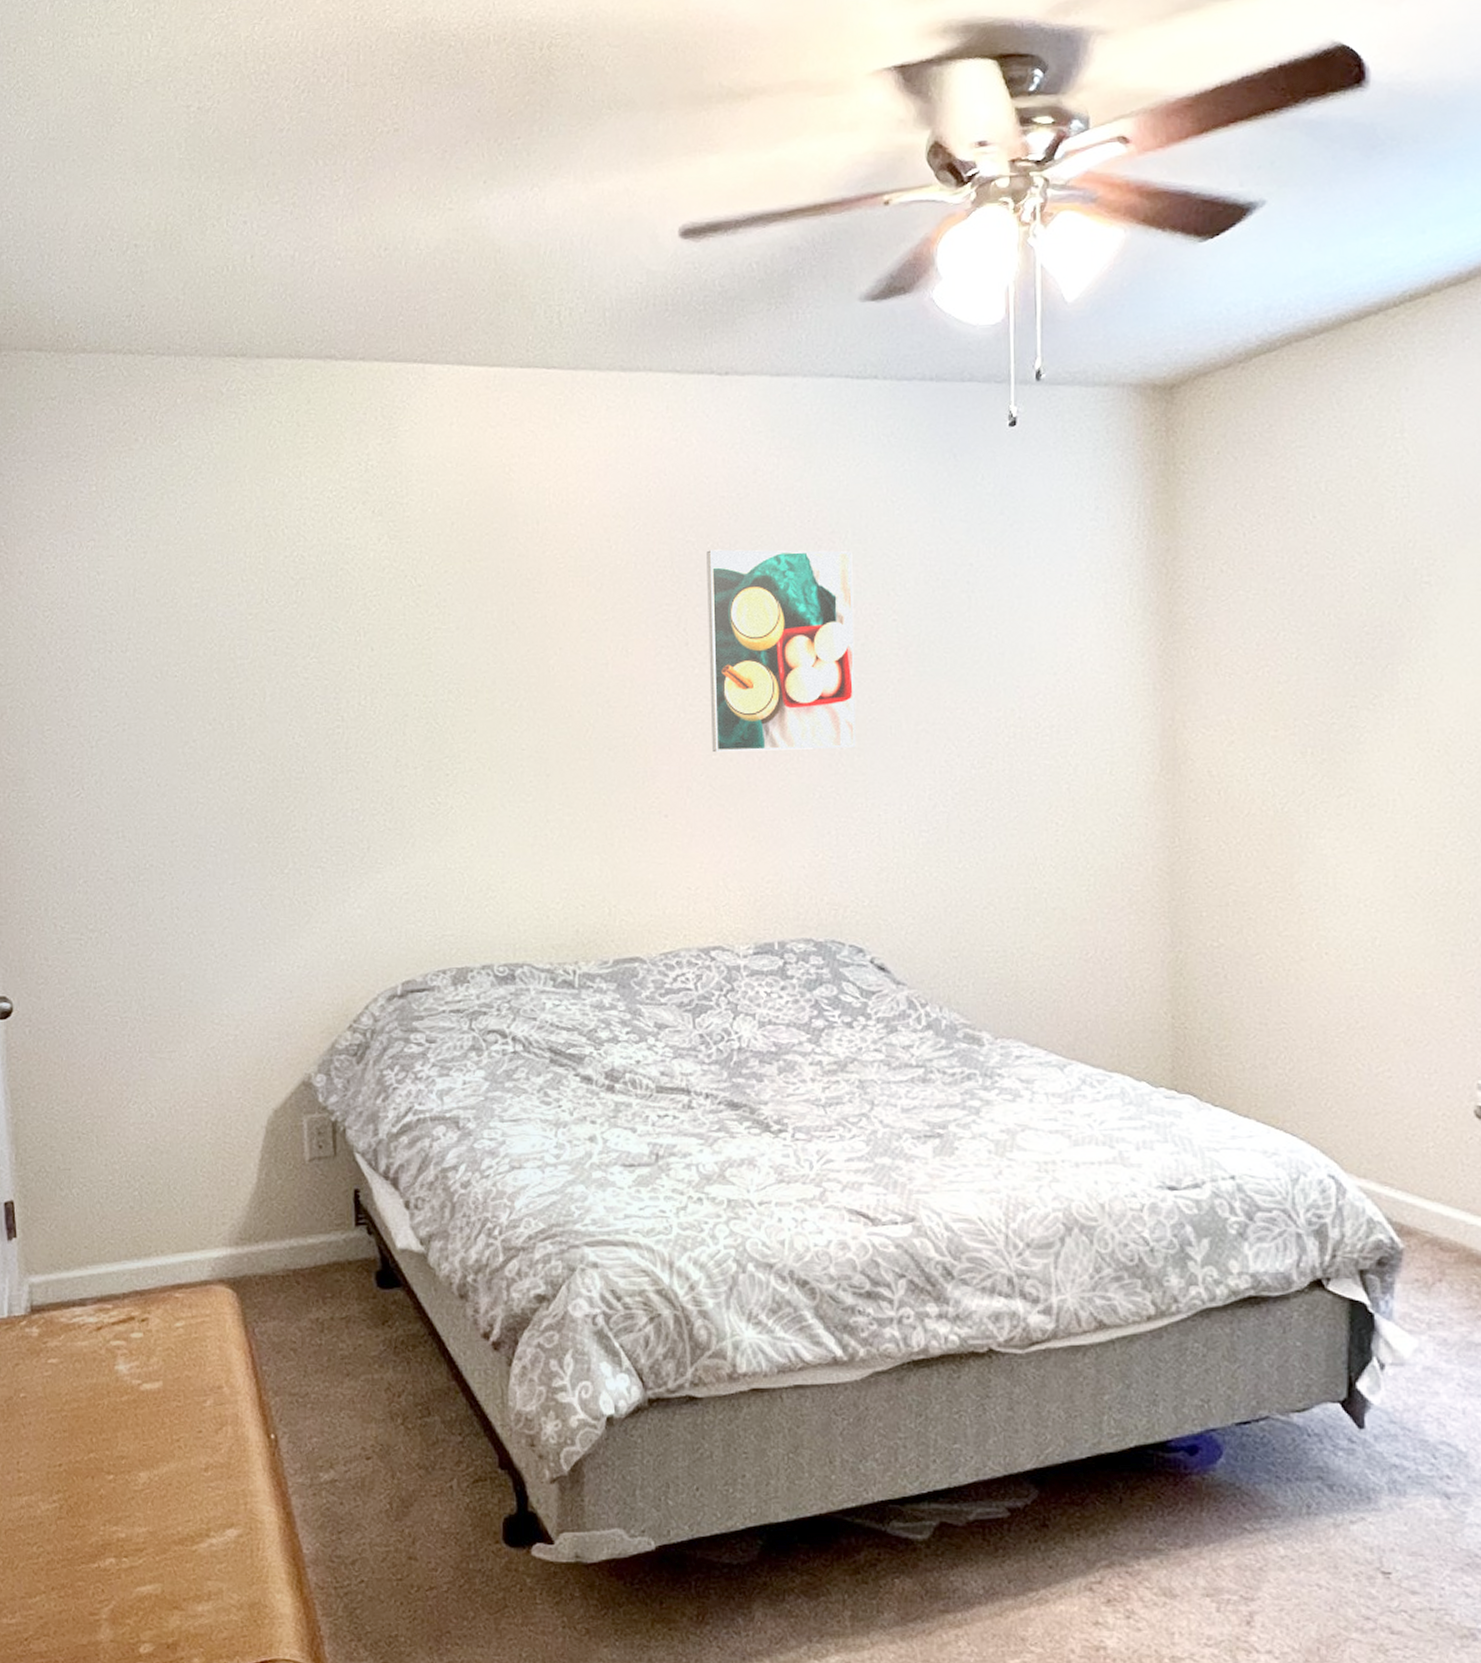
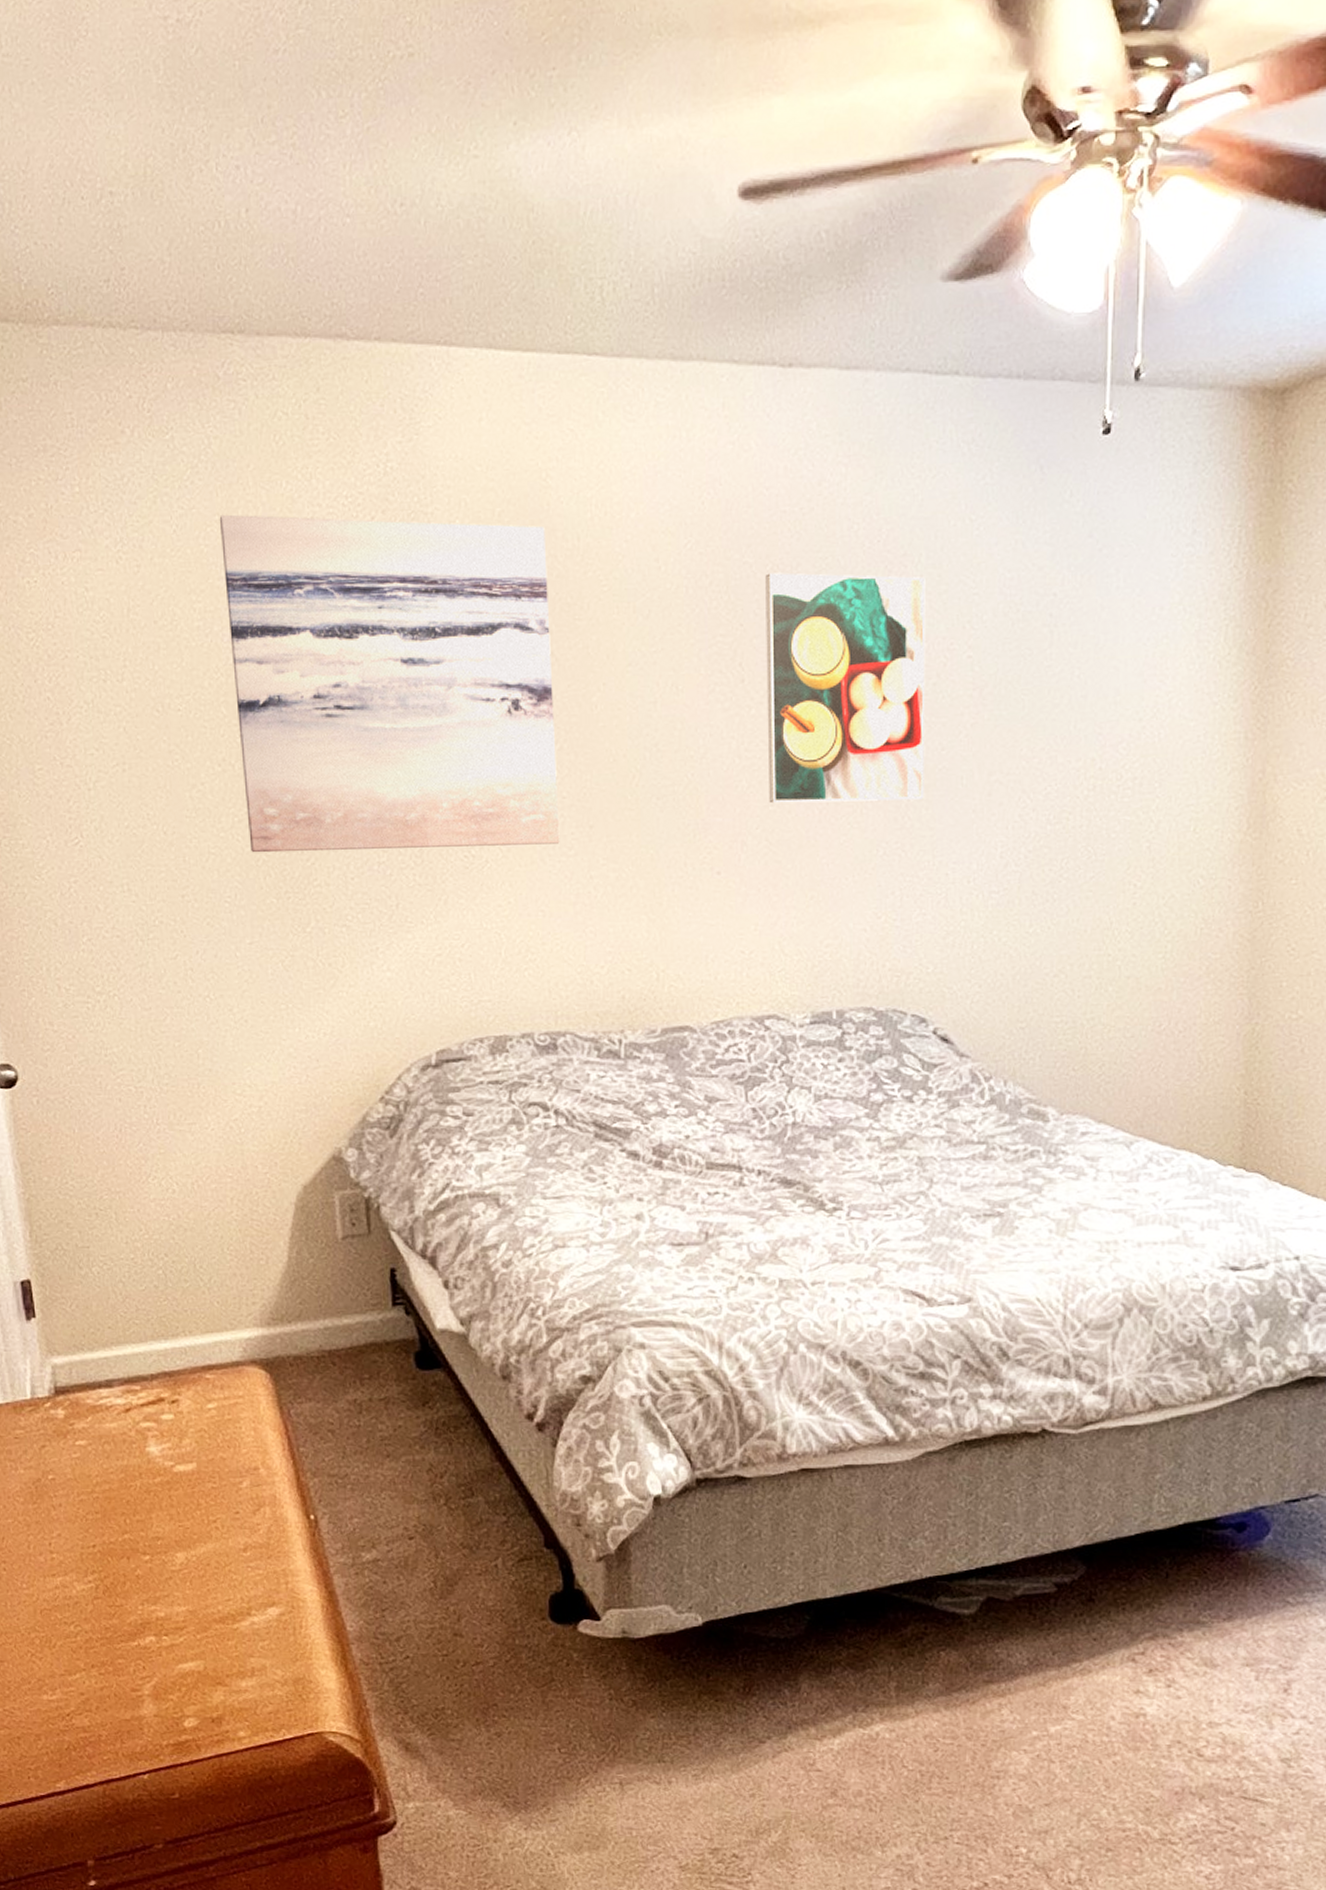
wall art: none [218,507,519,802] -> present [219,514,560,853]

